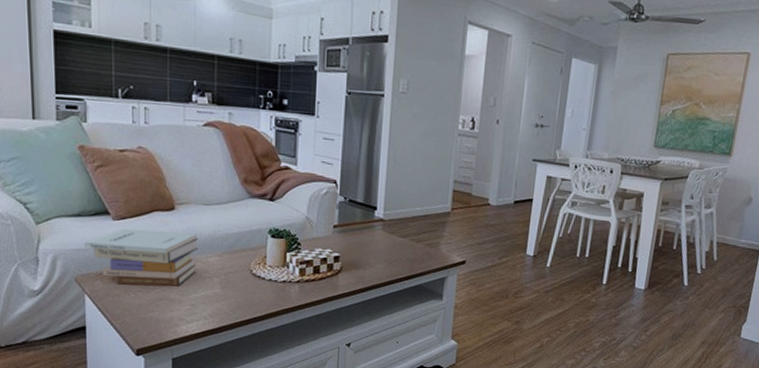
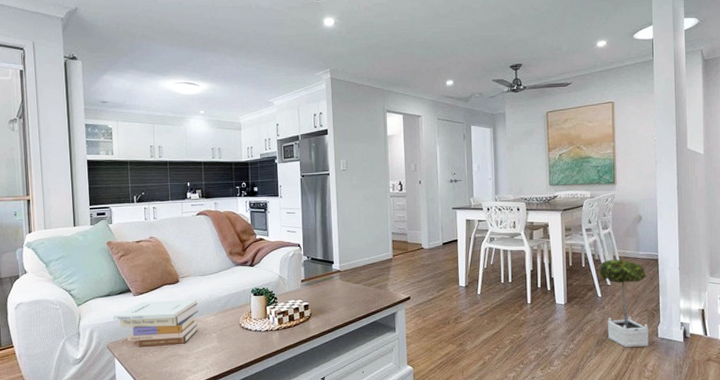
potted tree: none [686,244,743,346] -> present [599,259,649,347]

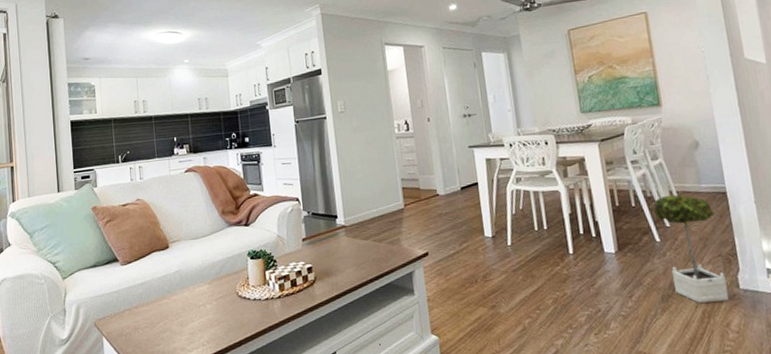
books: present [113,300,198,347] -> none [100,267,192,323]

